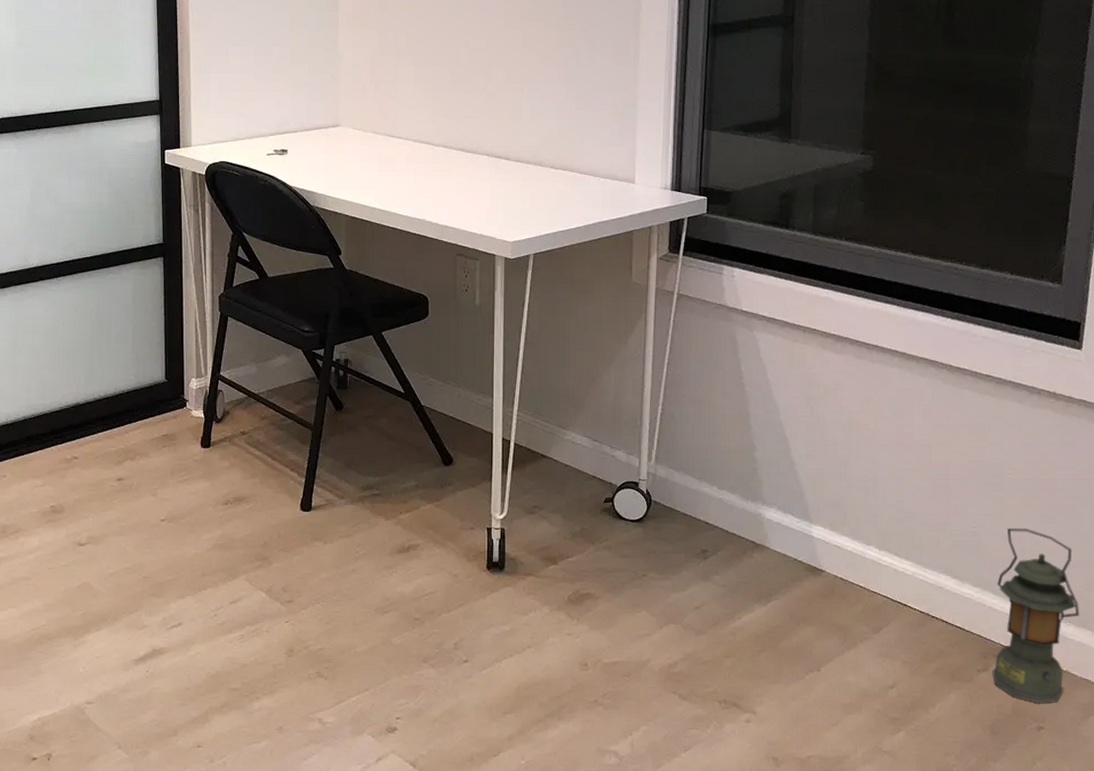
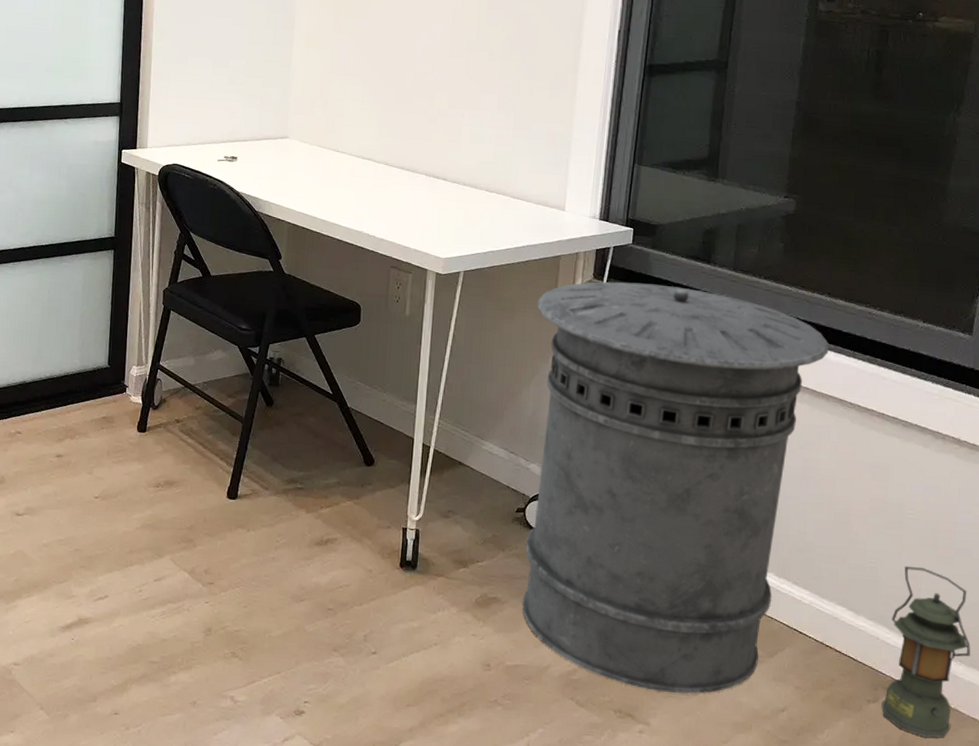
trash can: none [612,253,917,679] -> present [522,281,829,695]

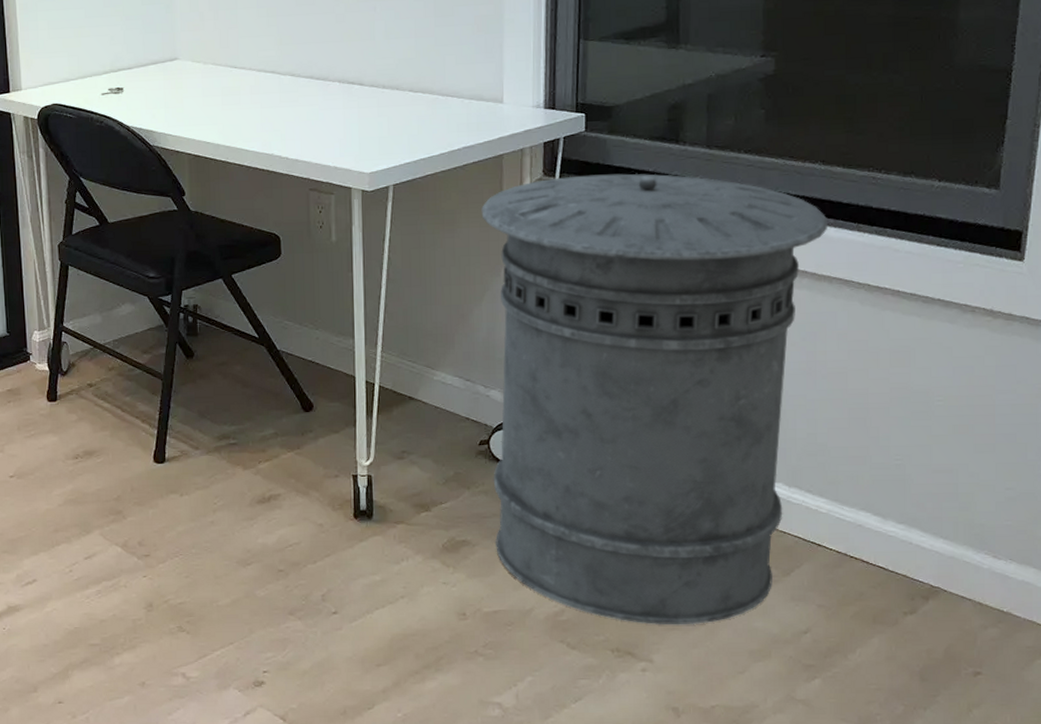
lantern: present [881,565,971,738] -> none [921,459,1023,647]

